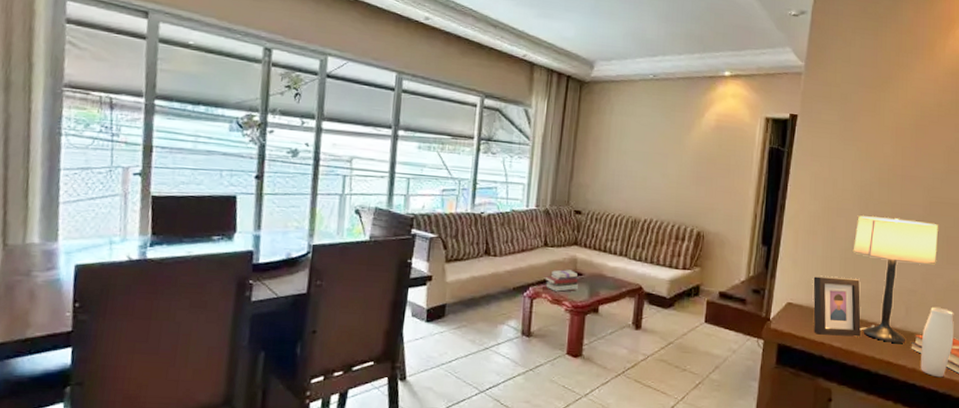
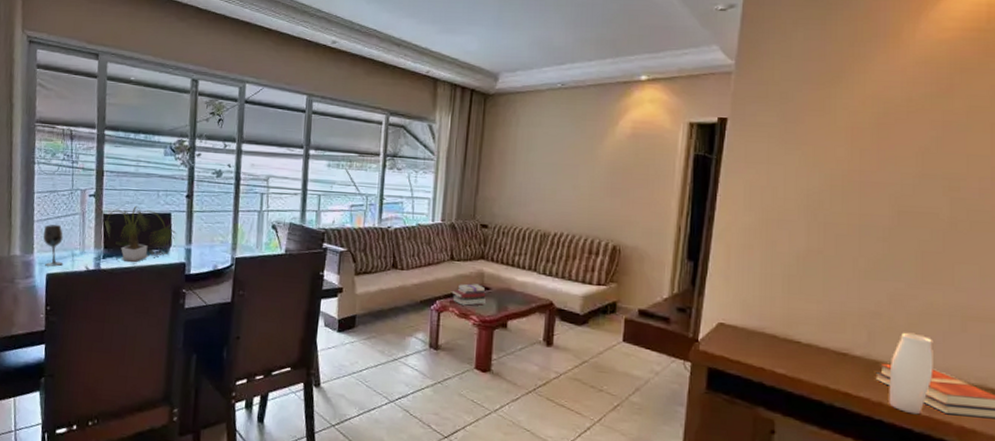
wine glass: none [71,206,99,257] -> present [43,224,63,267]
plant: none [152,186,243,250] -> present [104,205,177,262]
picture frame: present [813,276,861,337] -> none [749,295,810,364]
table lamp: present [854,215,938,343] -> none [800,228,909,373]

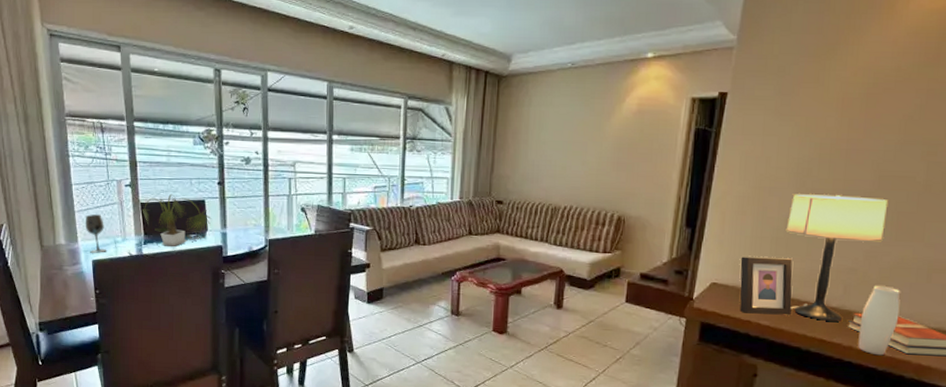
books: present [451,283,487,306] -> none [470,255,503,276]
picture frame: none [749,295,810,364] -> present [739,256,793,315]
table lamp: none [800,228,909,373] -> present [787,194,887,322]

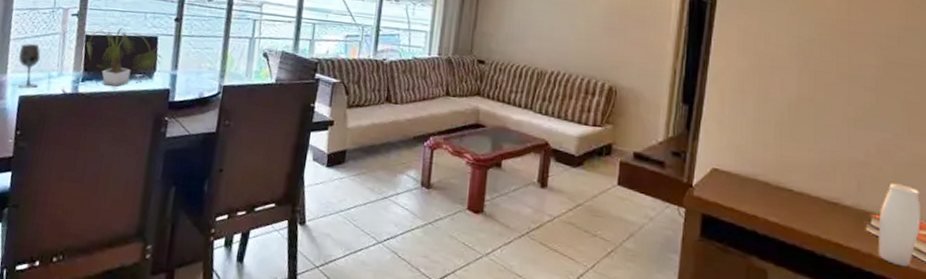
picture frame: present [739,256,793,315] -> none [743,140,802,212]
table lamp: present [787,194,887,322] -> none [791,75,896,223]

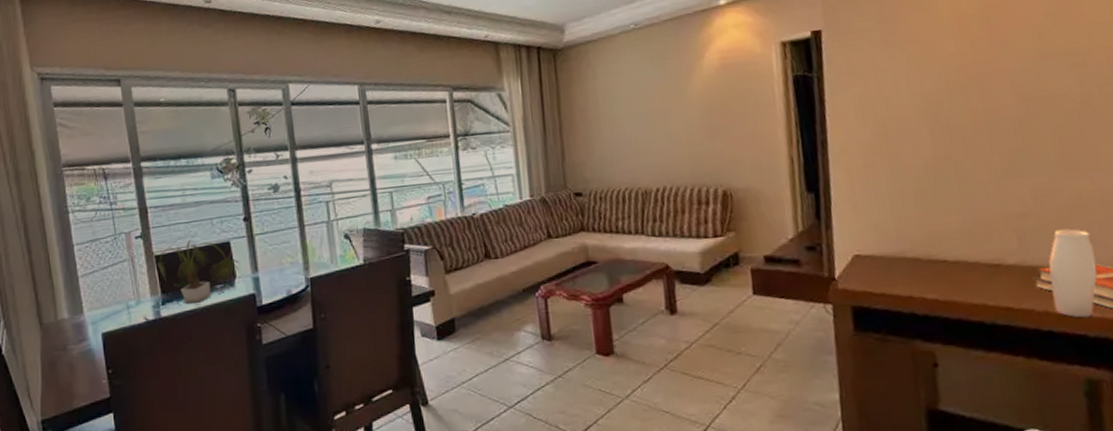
wine glass: present [18,43,41,89] -> none [91,275,118,326]

